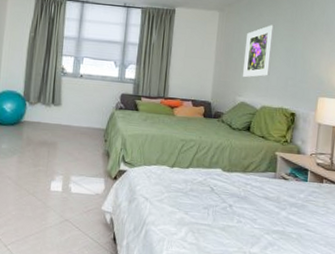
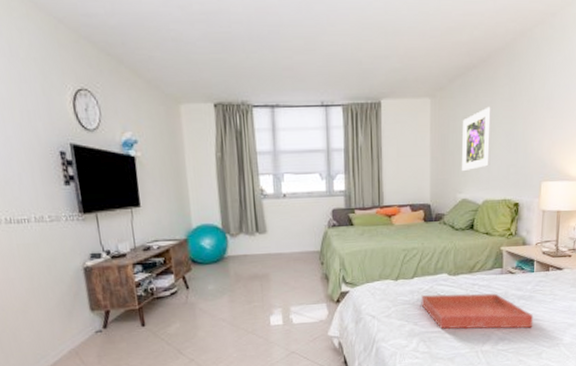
tray: none [193,185,306,238] -> present [421,292,534,329]

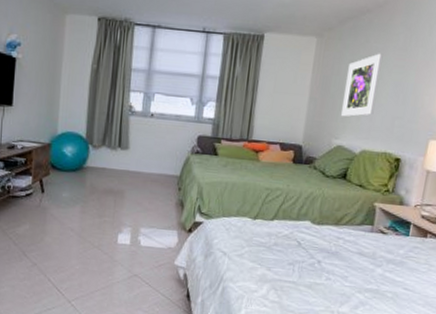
tray: present [421,292,534,329] -> none [277,239,403,297]

